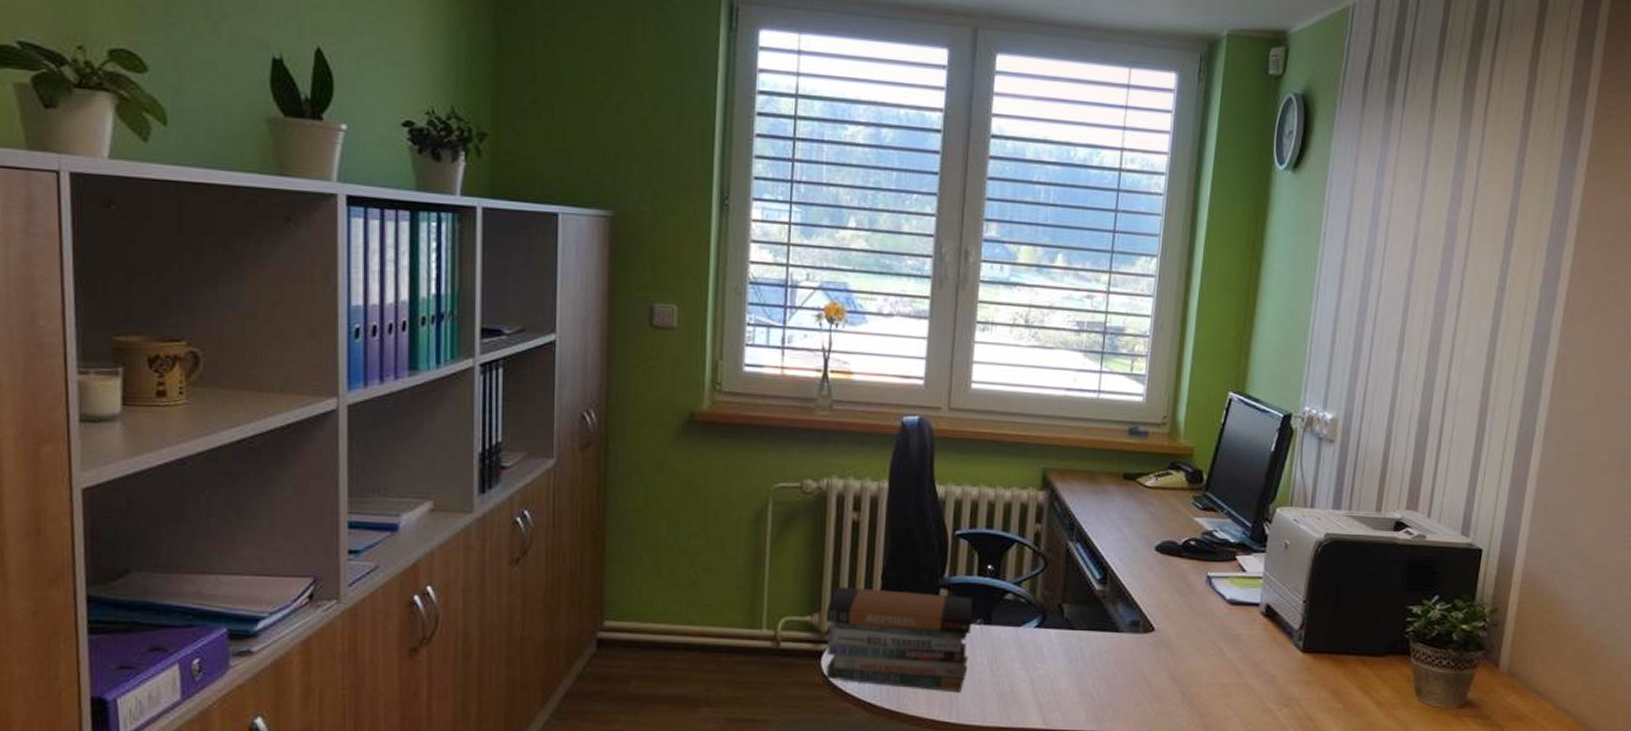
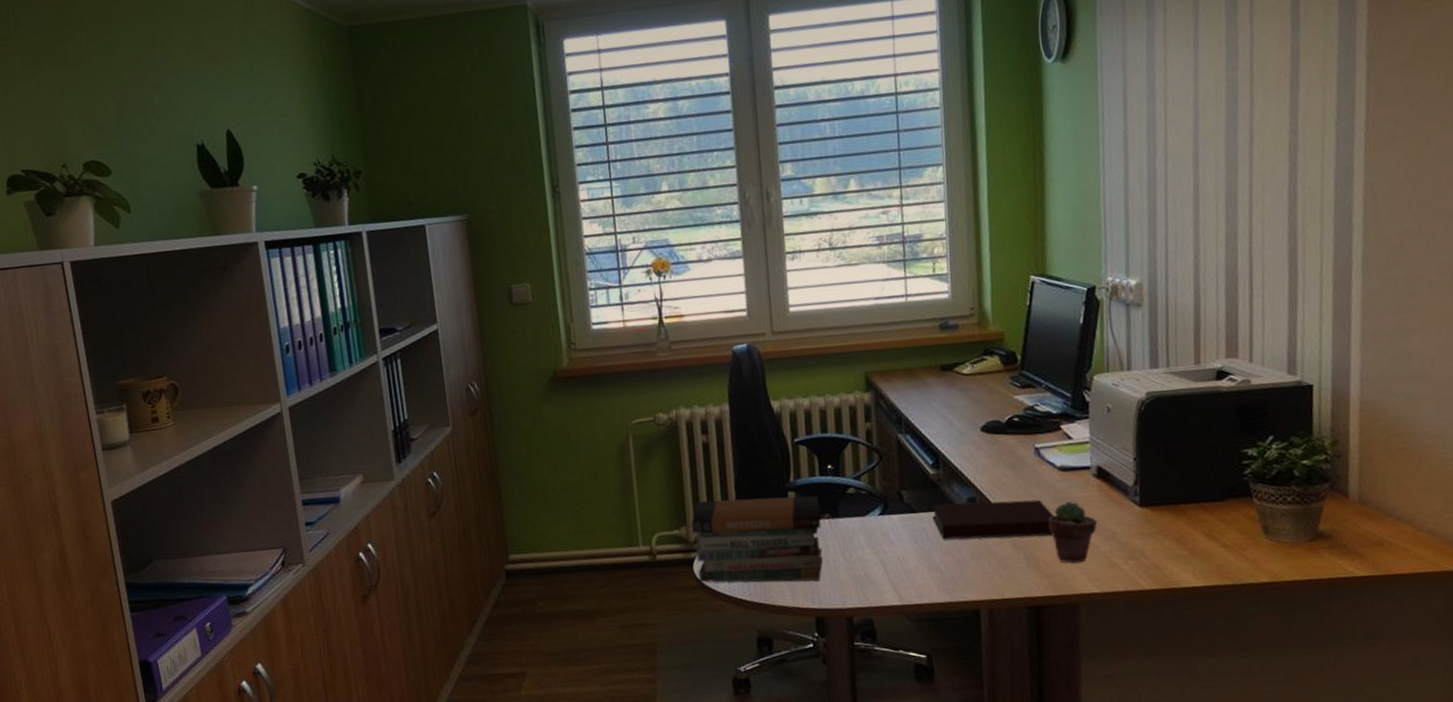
notebook: none [1091,622,1216,672] -> present [931,499,1054,540]
potted succulent: none [1209,637,1259,704] -> present [1048,501,1098,563]

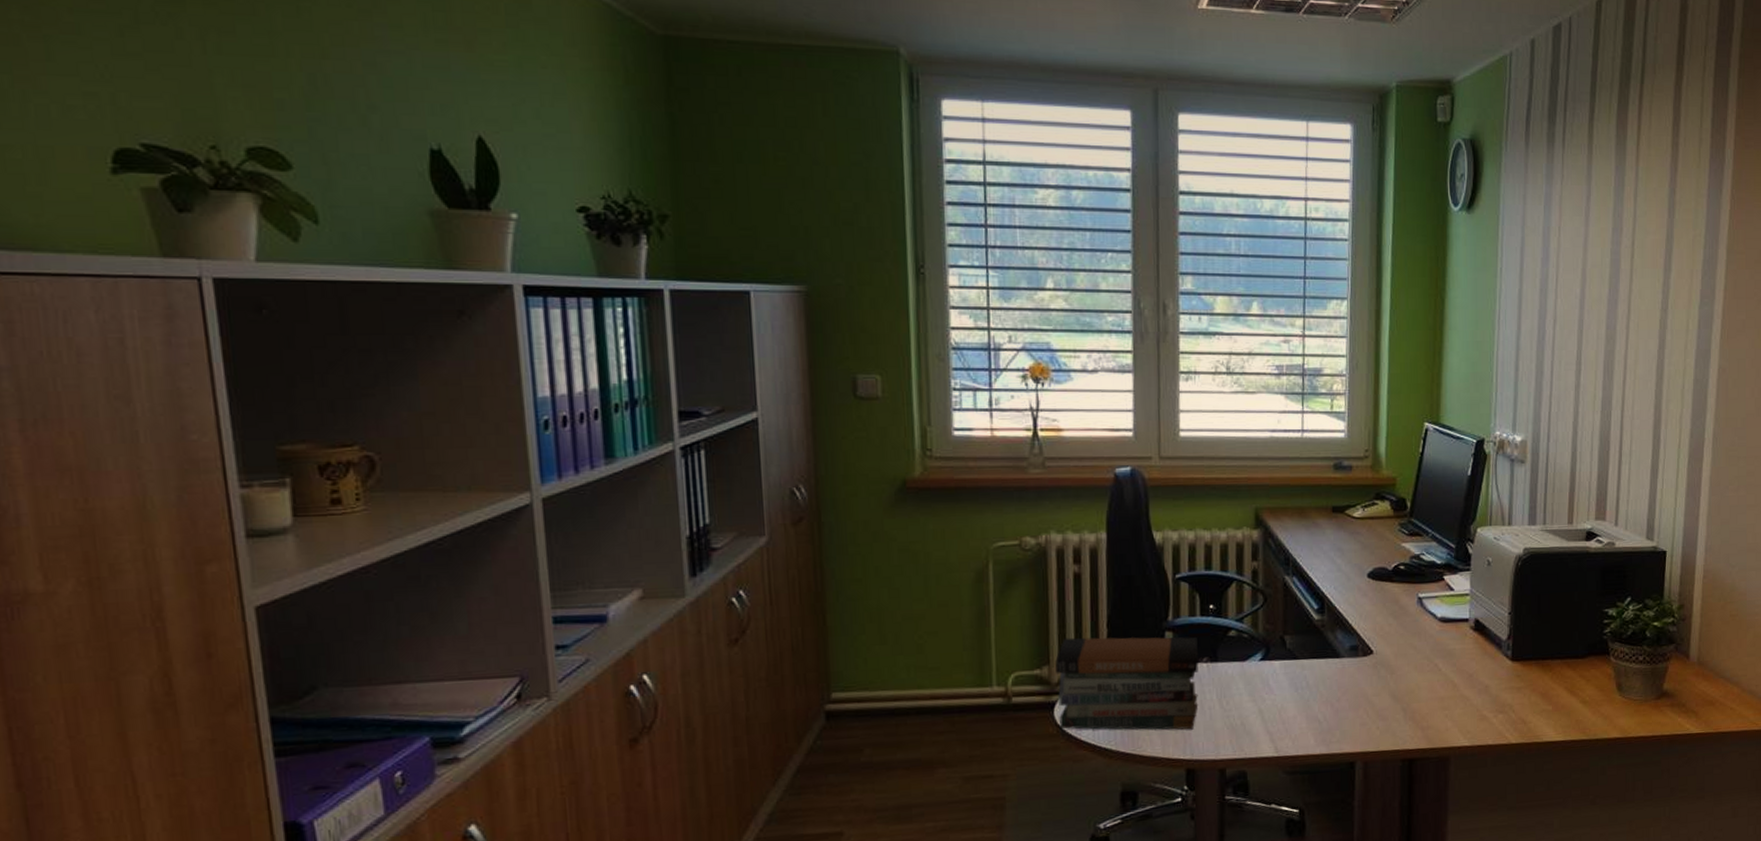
notebook: present [931,499,1054,540] -> none [1314,650,1432,689]
potted succulent: present [1048,501,1098,563] -> none [1426,653,1472,716]

